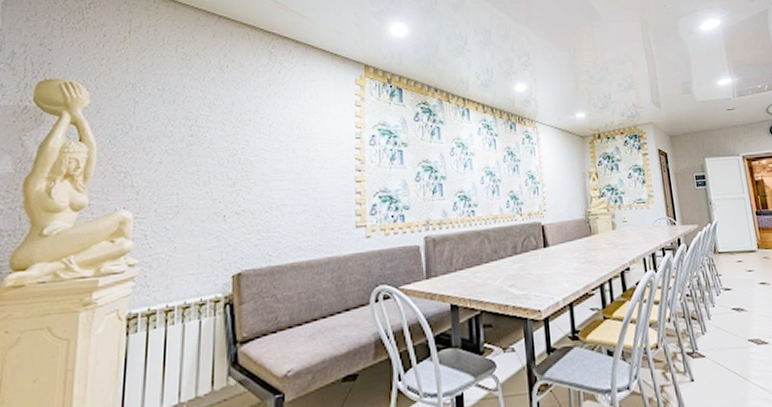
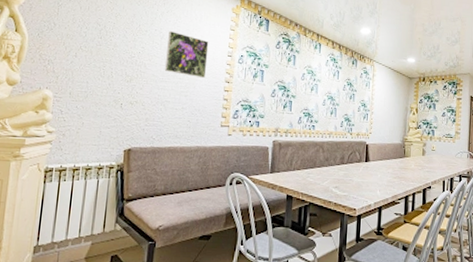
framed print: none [276,115,331,170] -> present [164,30,209,78]

